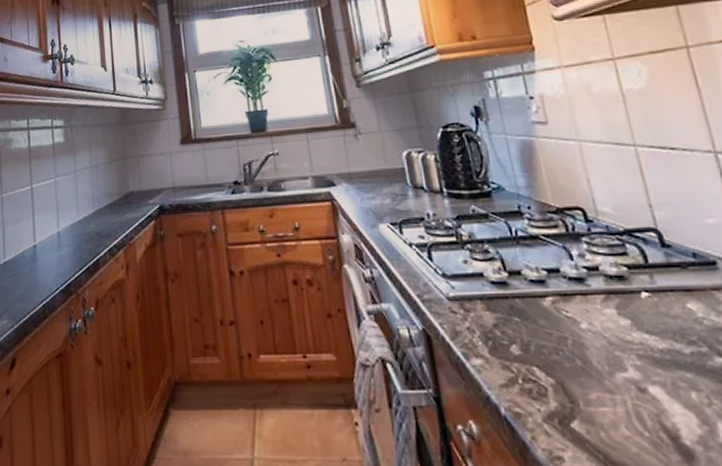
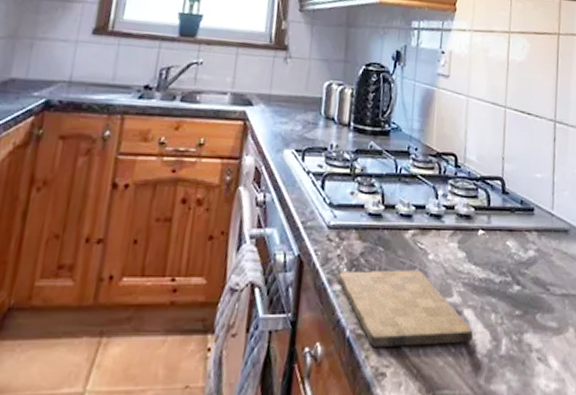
cutting board: none [474,341,672,429] -> present [338,270,473,348]

